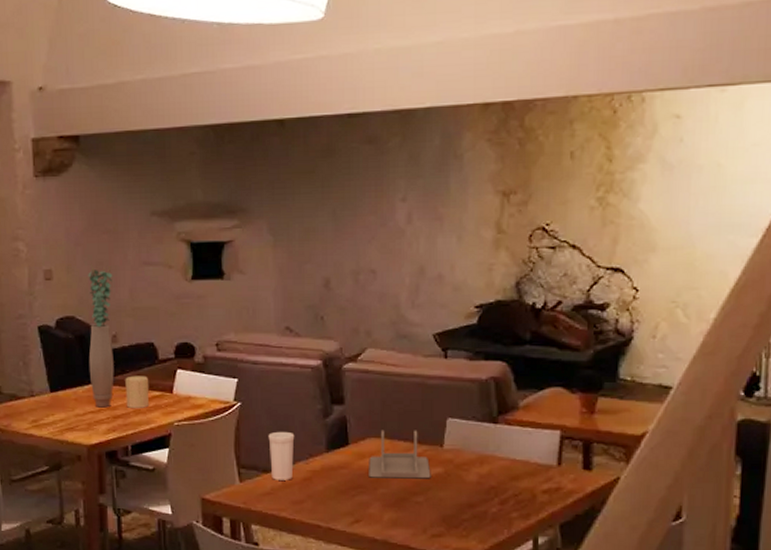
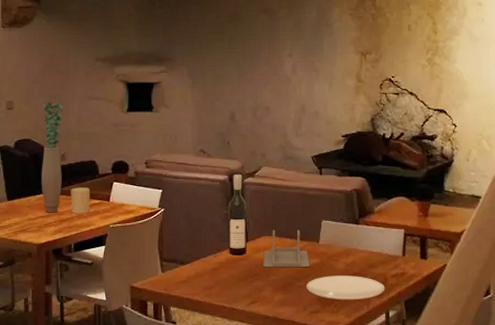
cup: present [268,431,295,480] -> none [185,231,206,271]
bottle: none [323,358,347,462] -> present [228,174,247,256]
plate: none [426,489,533,522] -> present [307,276,385,301]

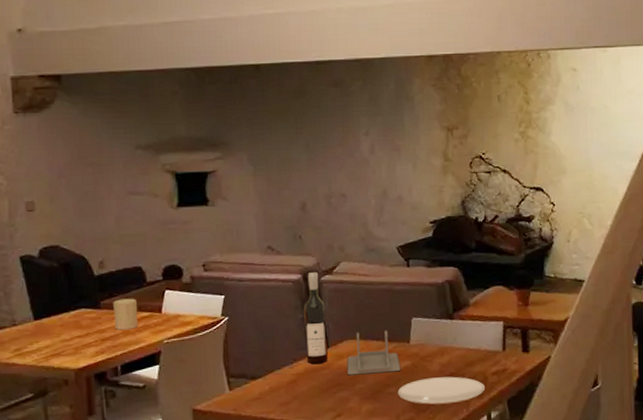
vase: present [41,98,64,213] -> none [72,195,102,332]

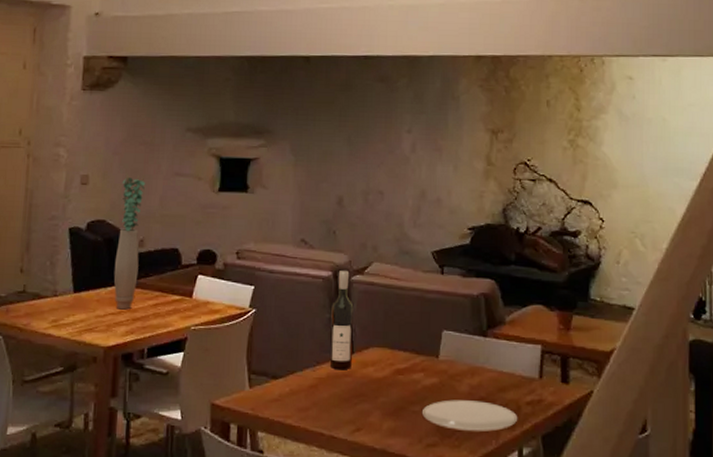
vase: none [72,195,102,332] -> present [113,172,146,310]
candle: present [113,298,138,331] -> none [146,279,171,313]
napkin holder: present [347,330,401,376] -> none [371,340,427,389]

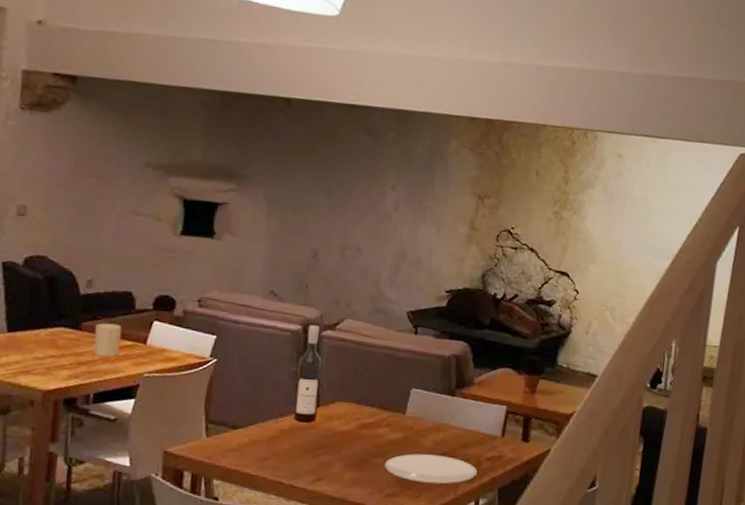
vase: present [113,172,146,310] -> none [55,206,96,353]
candle: none [146,279,171,313] -> present [93,323,122,357]

